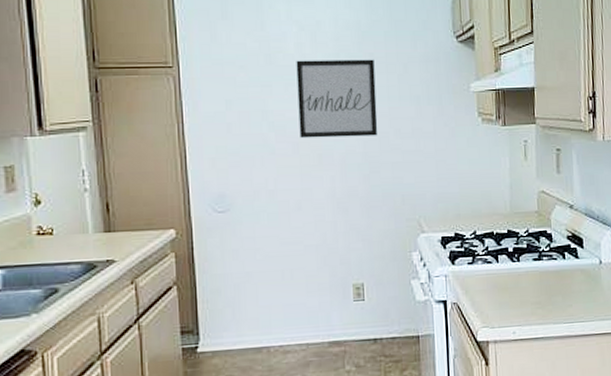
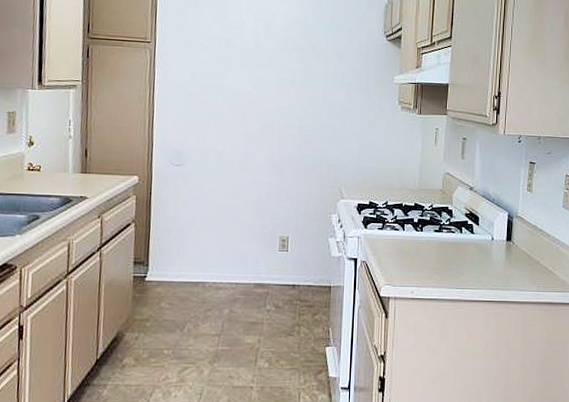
wall art: present [296,59,378,138] -> none [248,45,316,114]

